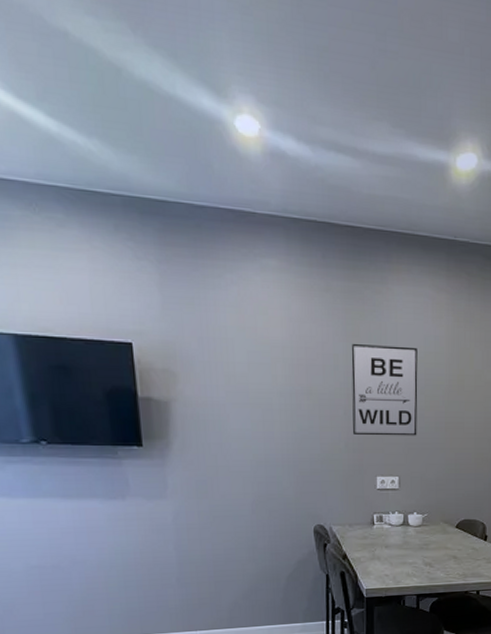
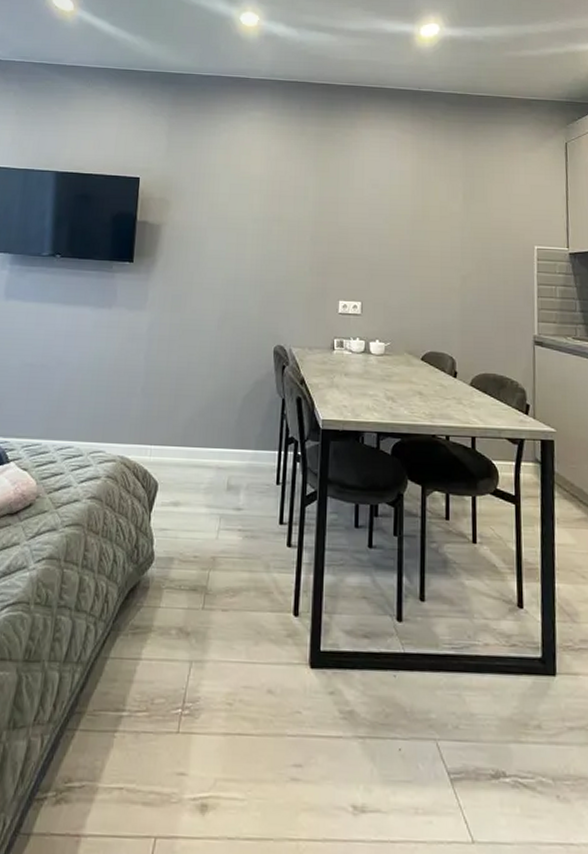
wall art: present [351,344,418,436] -> none [318,178,383,263]

